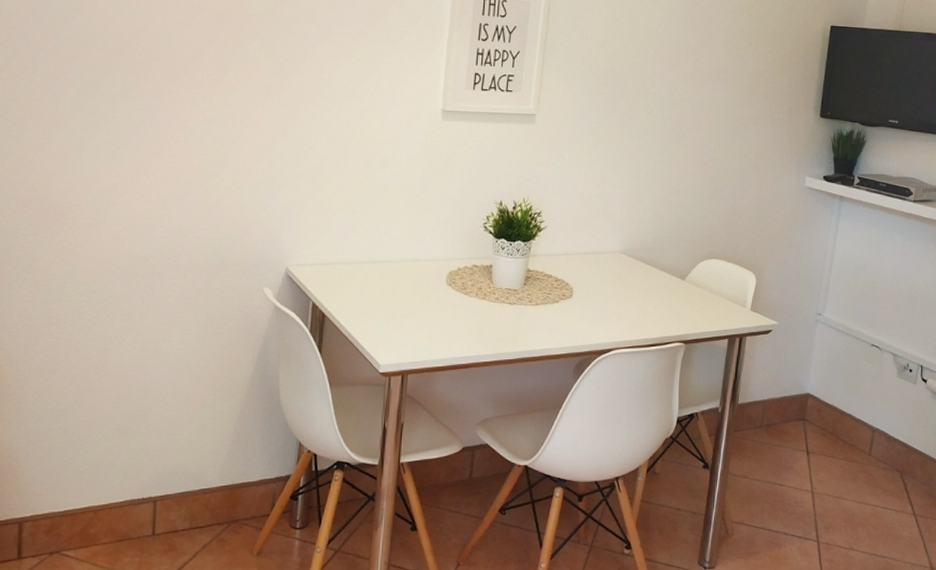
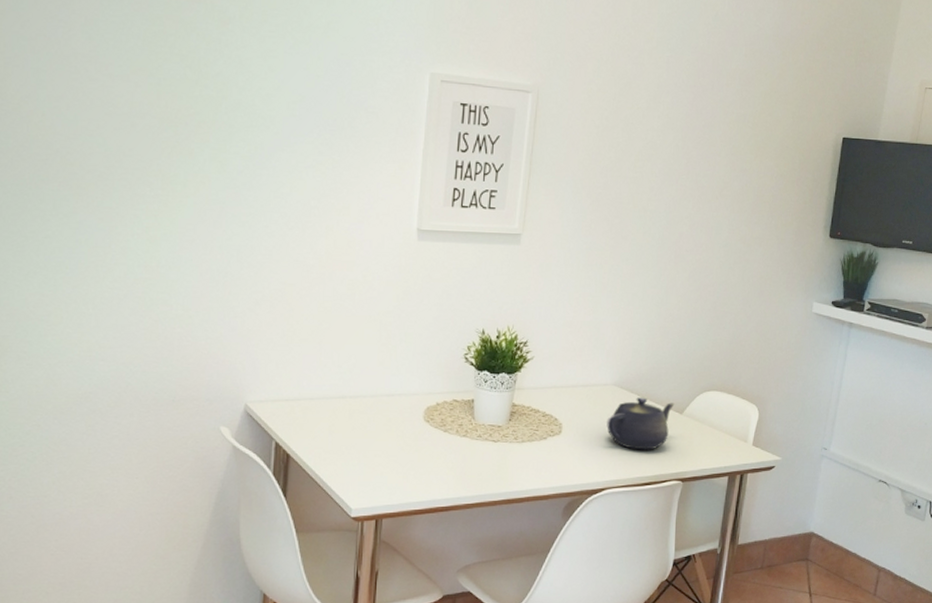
teapot: none [614,264,677,314] -> present [606,397,675,450]

